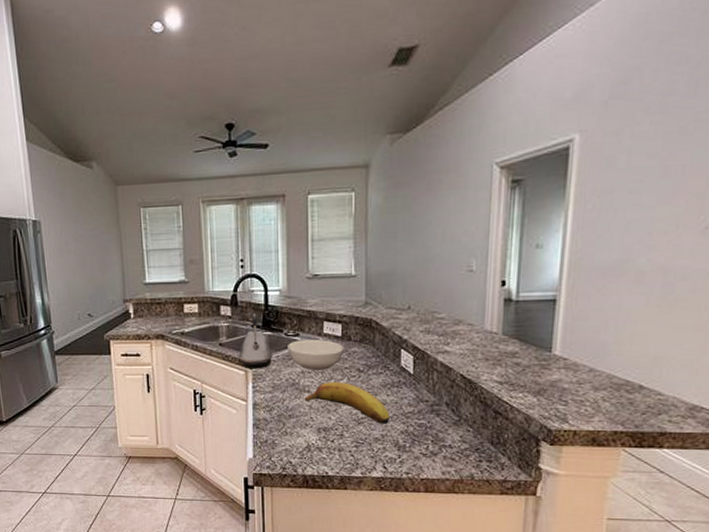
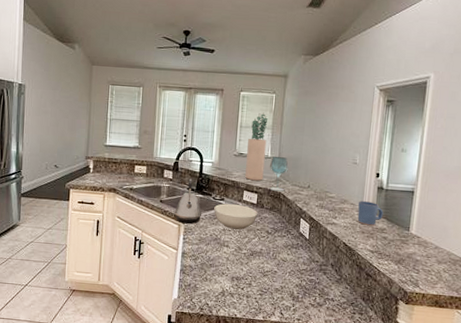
fruit: present [304,382,389,424] -> none [223,240,288,278]
vase: none [323,218,348,308] -> present [245,112,268,182]
wine glass: none [354,273,381,319] -> present [269,157,290,192]
mug: none [478,319,514,350] -> present [357,201,384,226]

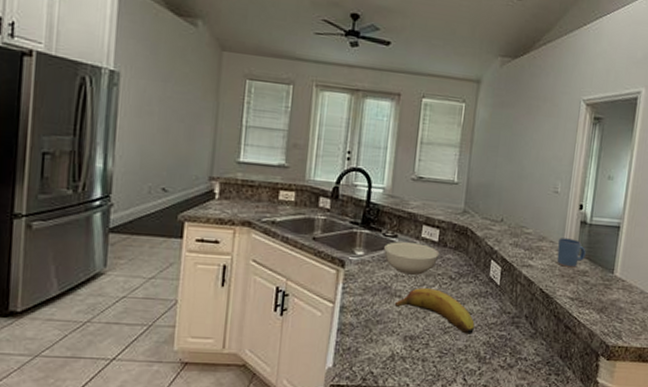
kettle: present [174,179,202,225] -> none [331,209,369,269]
fruit: none [223,240,288,278] -> present [394,288,475,334]
vase: present [245,112,268,182] -> none [425,126,456,213]
wine glass: present [269,157,290,192] -> none [454,182,480,227]

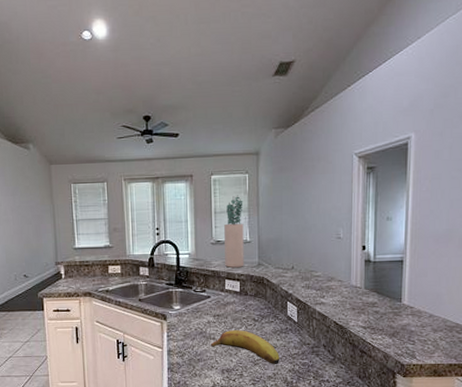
bowl: present [384,242,440,276] -> none [196,295,242,322]
vase: none [425,126,456,213] -> present [224,195,244,269]
mug: present [557,238,586,268] -> none [346,276,373,301]

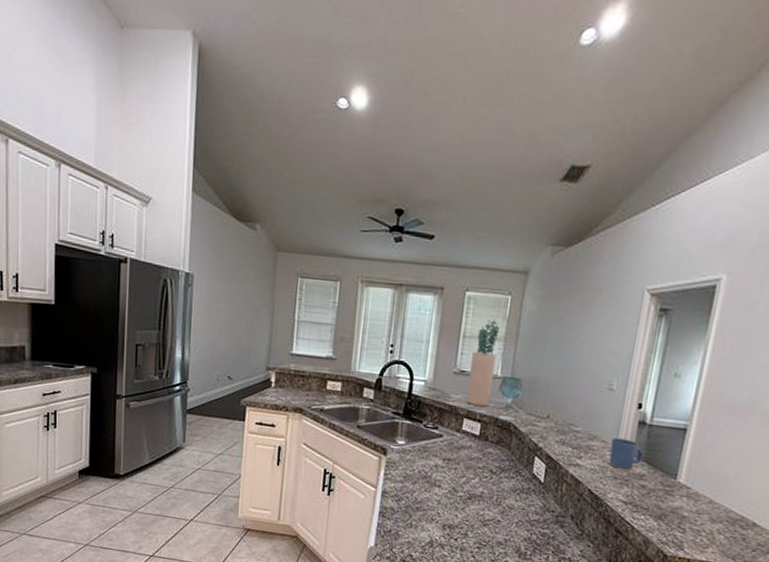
fruit: present [210,330,279,364] -> none [434,479,516,529]
wine glass: none [249,240,271,277] -> present [496,376,524,422]
mug: none [346,276,373,301] -> present [609,438,644,470]

